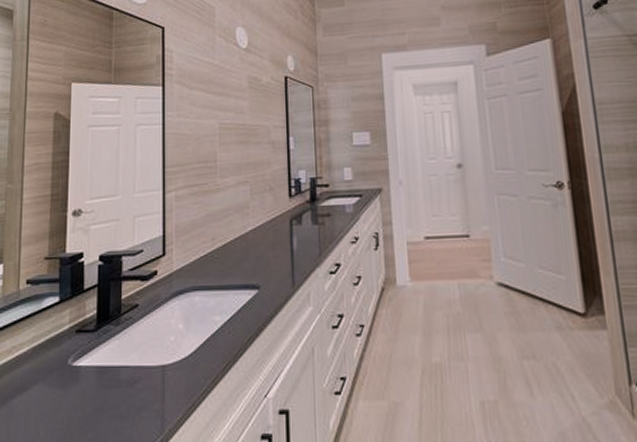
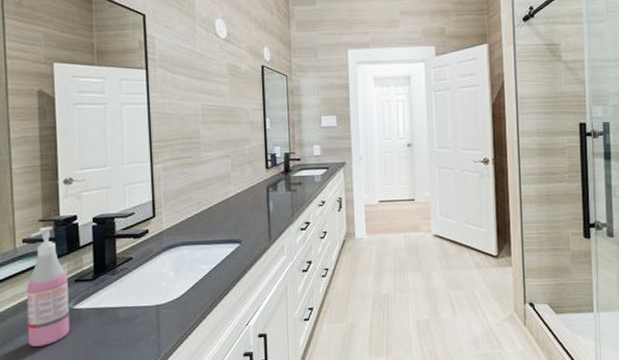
soap dispenser: none [23,265,69,413] -> present [26,226,70,348]

